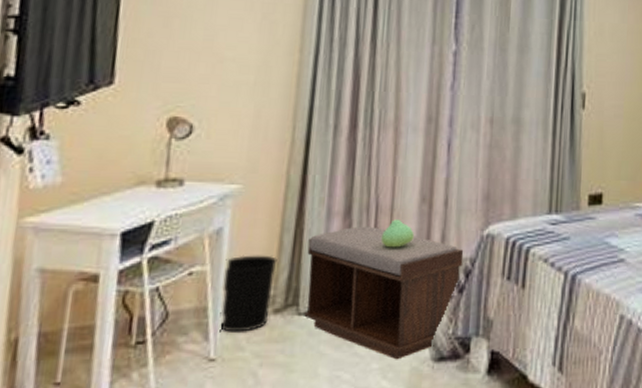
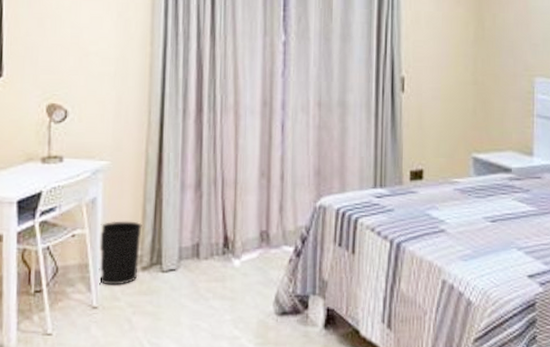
bench: present [304,226,464,360] -> none [166,197,300,313]
plush toy: present [381,219,414,248] -> none [227,192,256,217]

